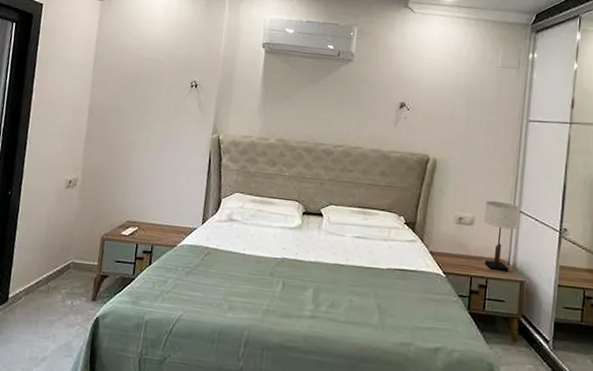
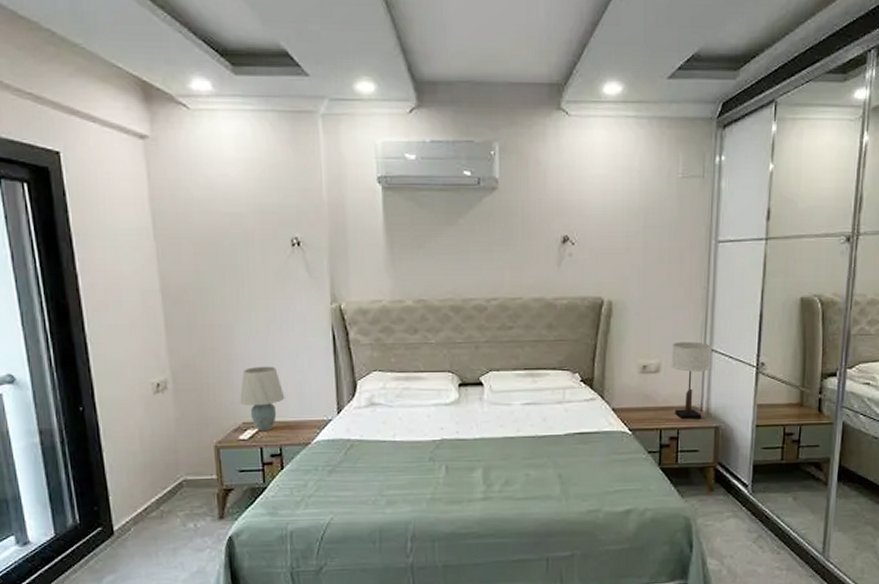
table lamp: none [127,176,164,231] -> present [239,366,285,432]

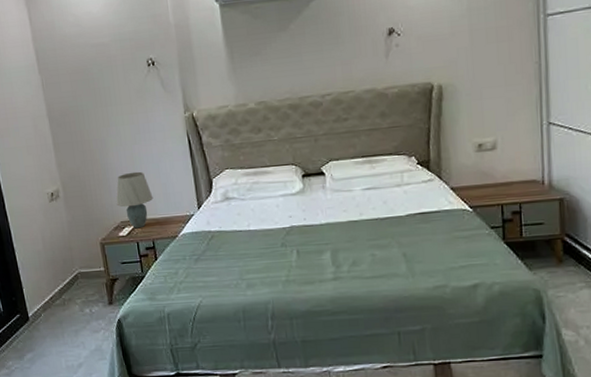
table lamp: present [670,341,712,420] -> none [507,116,550,194]

